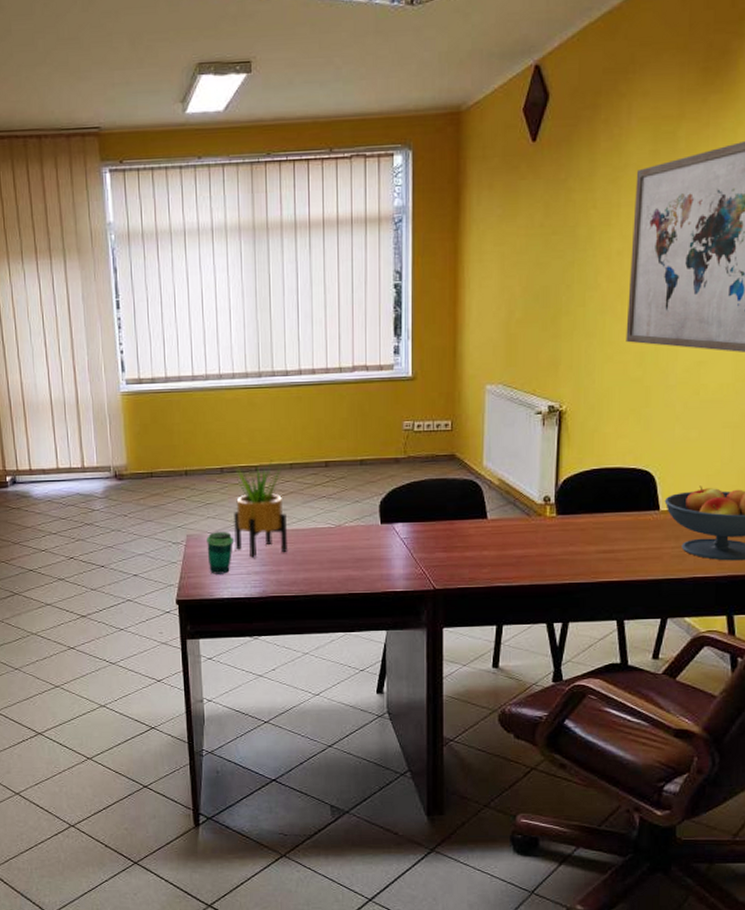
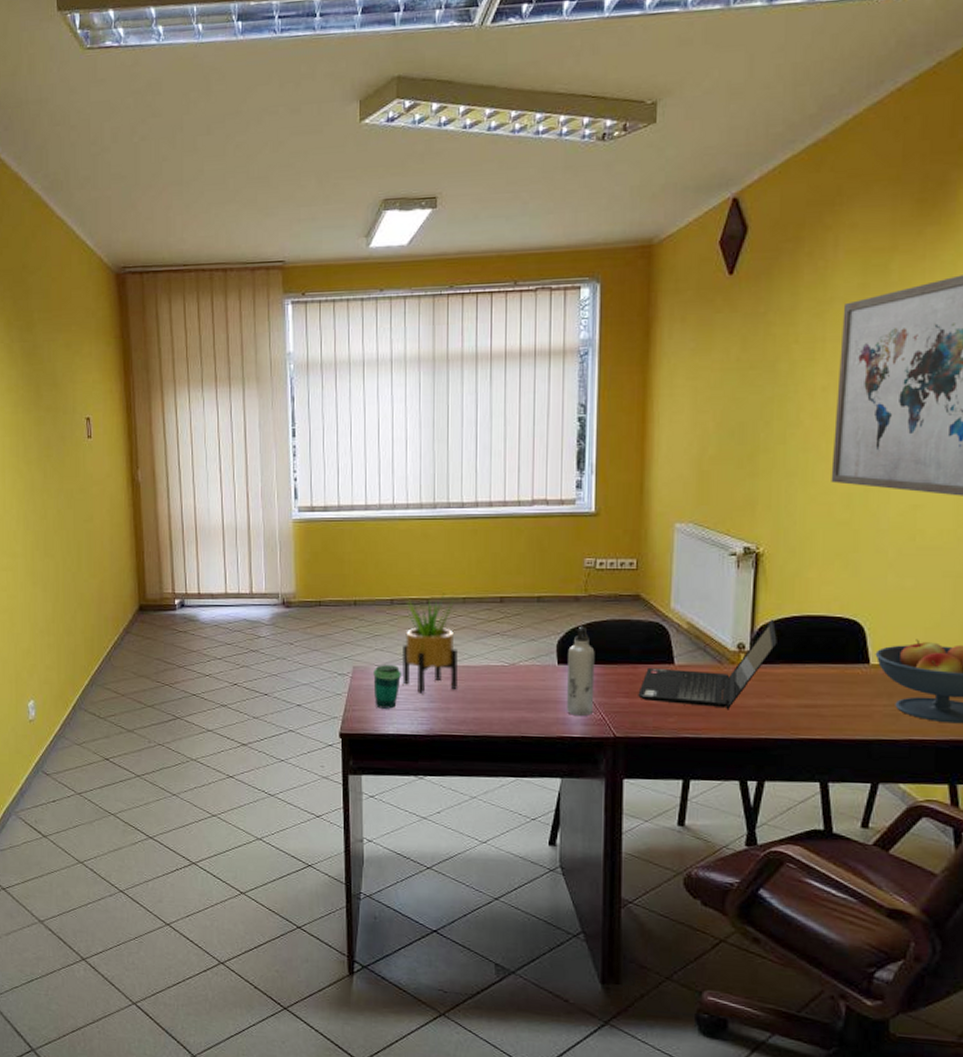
water bottle: none [390,486,415,571] -> present [567,626,595,716]
laptop computer: none [455,472,579,559] -> present [638,619,777,710]

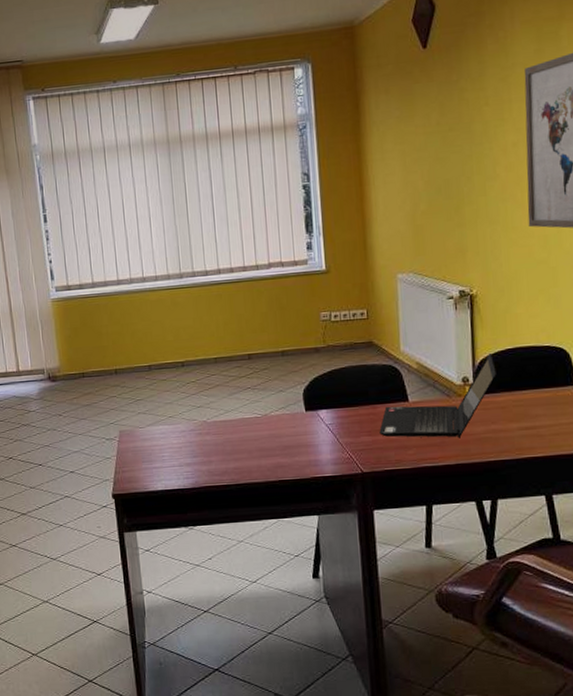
cup: present [373,665,401,709] -> none [138,426,165,468]
potted plant: present [401,593,458,694] -> none [161,355,217,450]
water bottle: present [567,626,595,716] -> none [313,374,341,457]

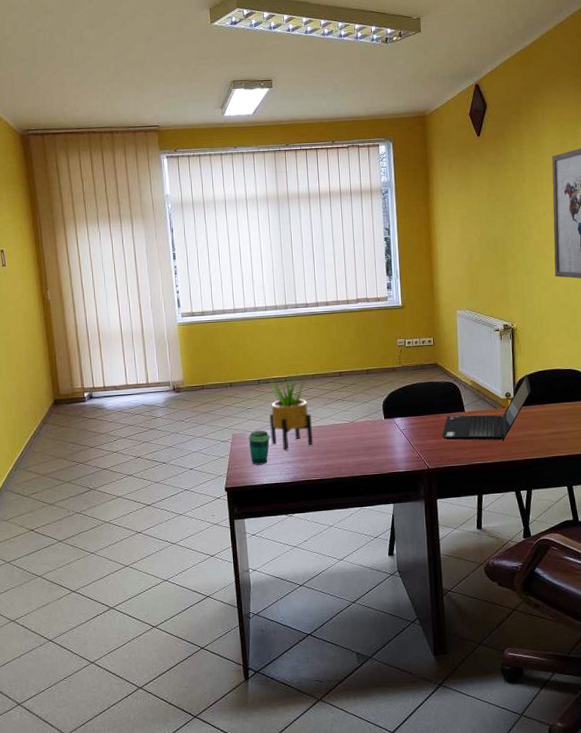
cup: none [138,426,165,468] -> present [248,430,270,465]
potted plant: none [161,355,217,450] -> present [268,372,313,450]

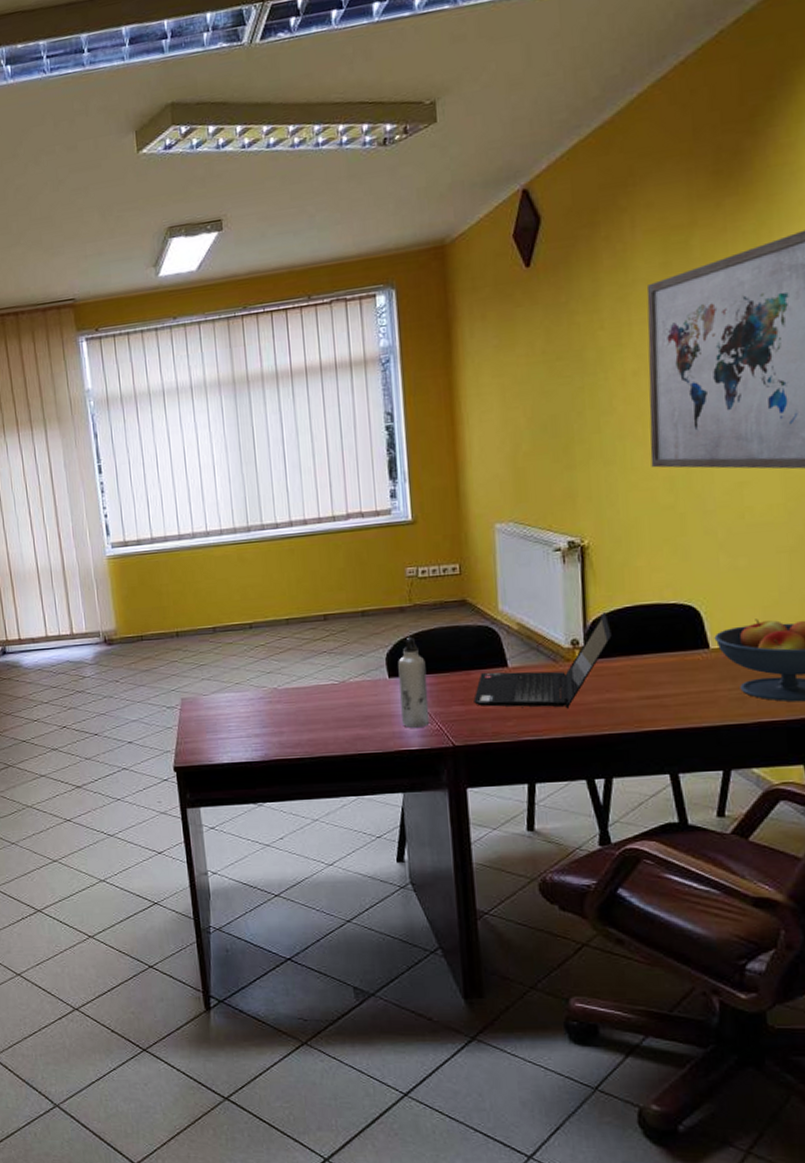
cup: present [248,430,270,465] -> none [202,693,231,739]
potted plant: present [268,372,313,450] -> none [227,616,289,720]
water bottle: none [391,389,412,456] -> present [398,636,430,728]

